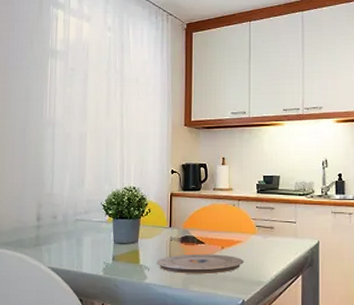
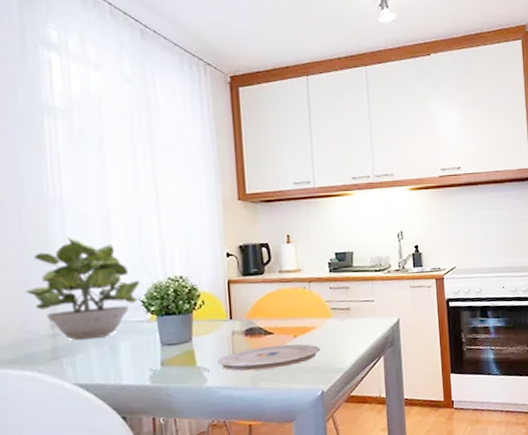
potted plant: none [23,150,103,233] -> present [26,236,139,341]

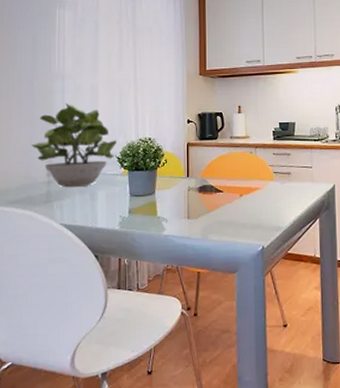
plate: present [217,344,321,372] -> none [174,202,263,224]

